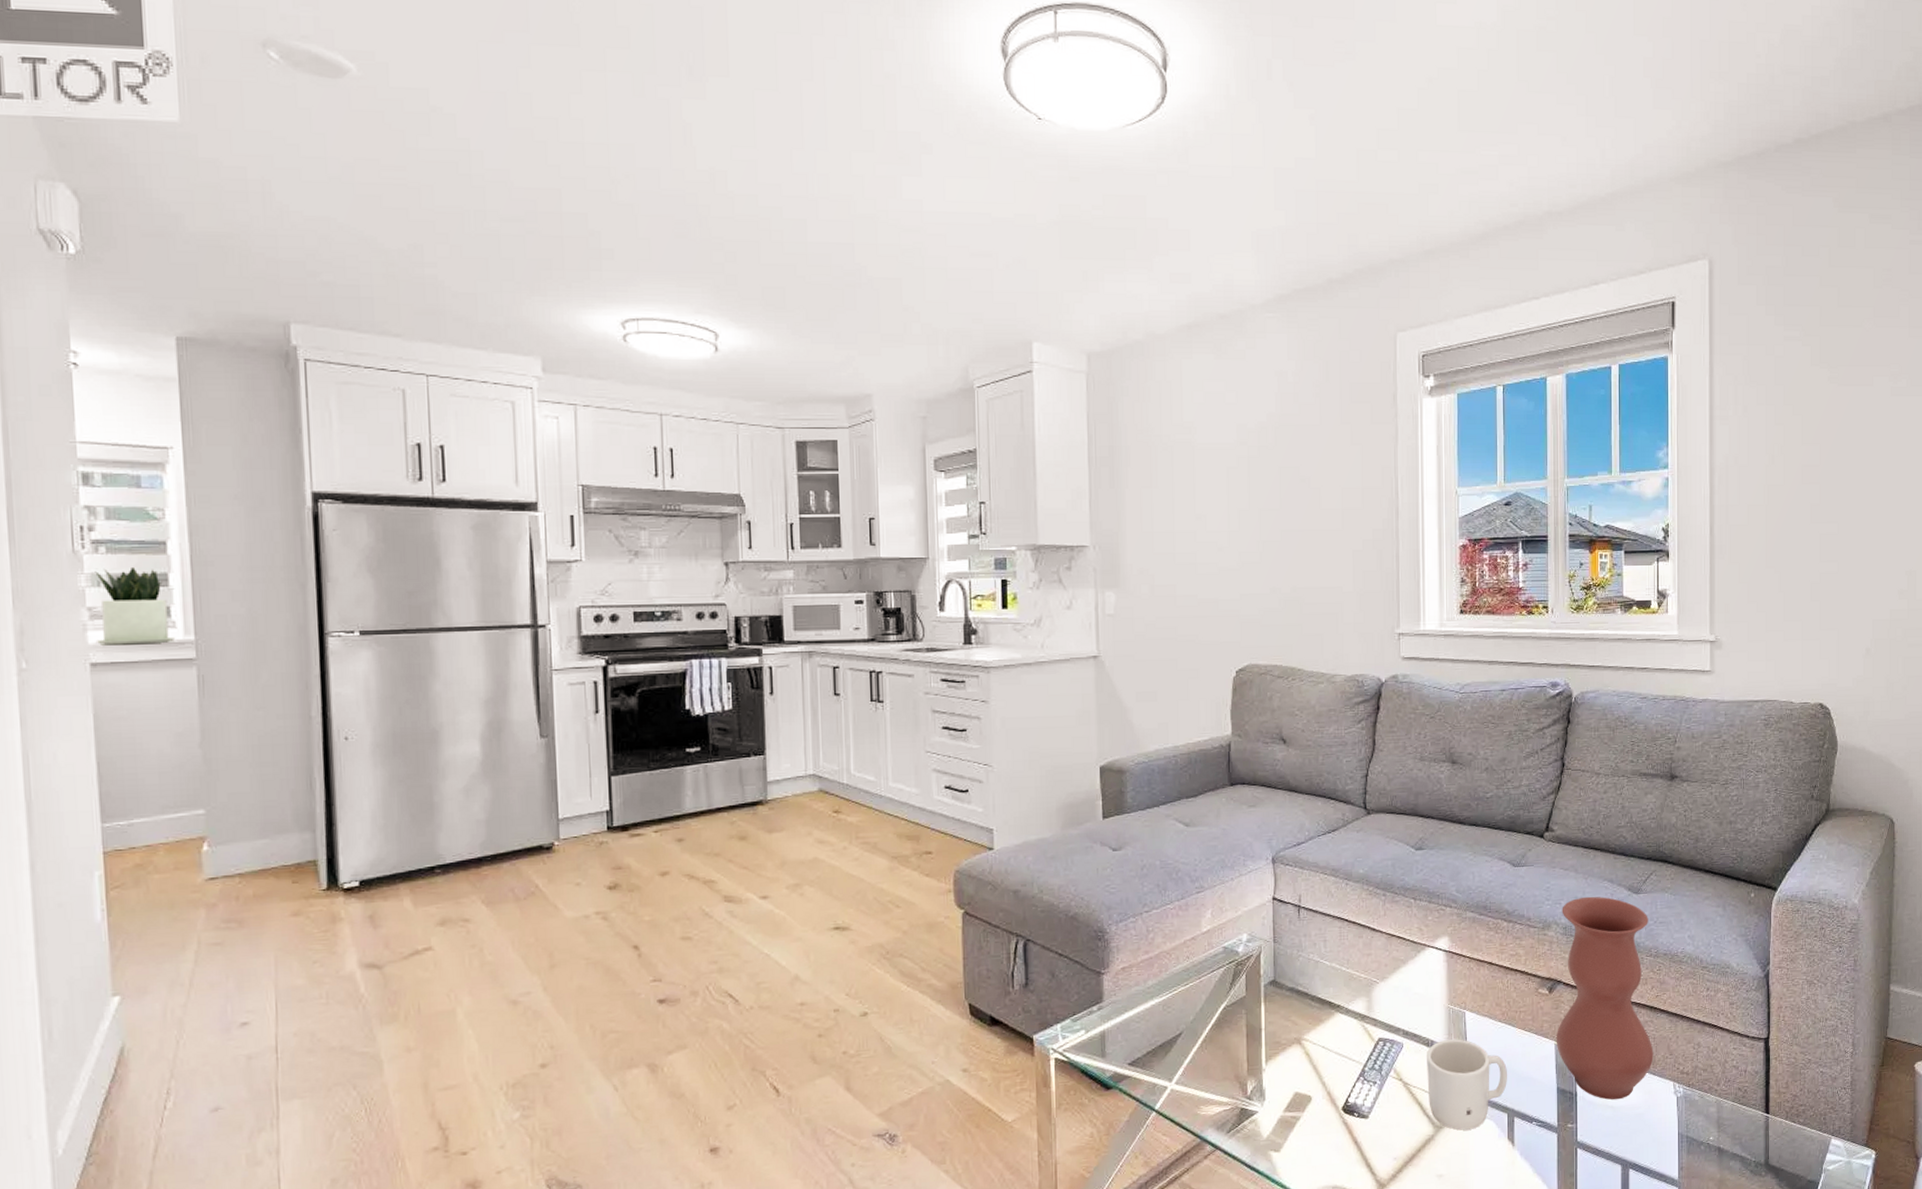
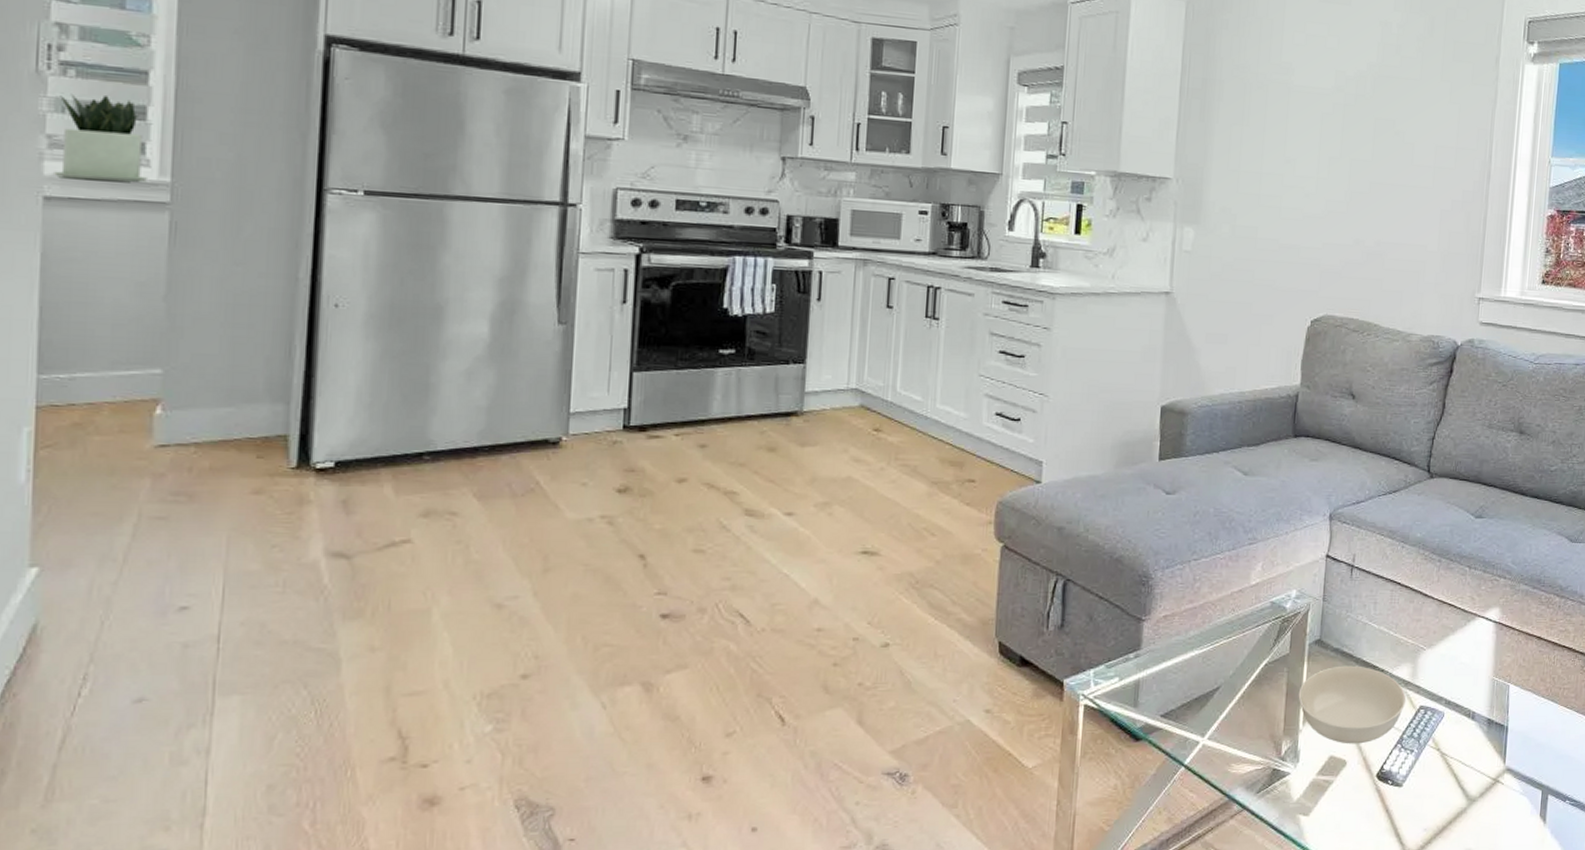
bowl: none [1258,1003,1363,1080] -> present [1298,665,1406,744]
mug: present [1426,1038,1507,1131] -> none [1464,711,1546,805]

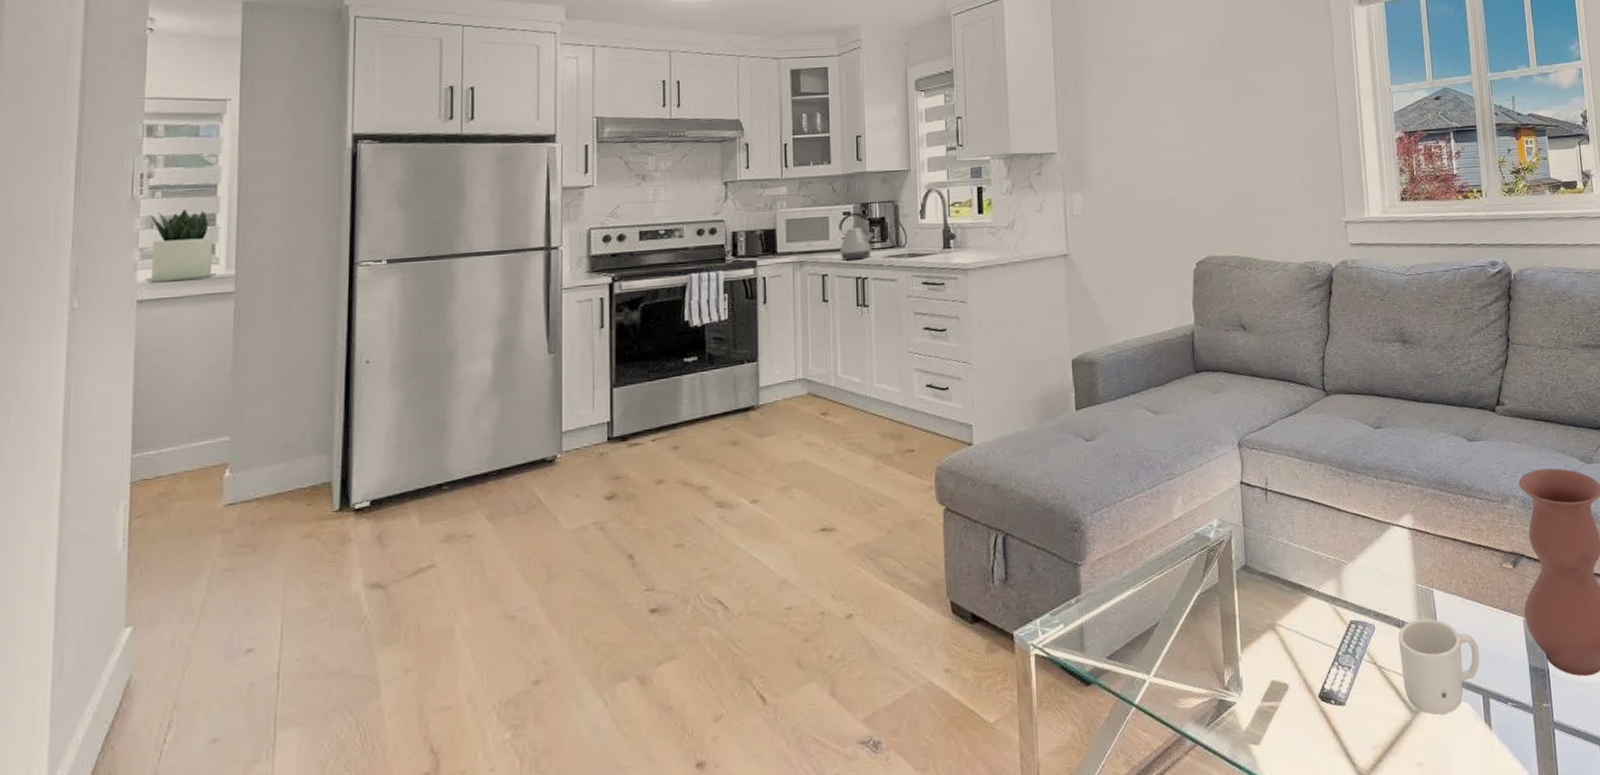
kettle: none [908,212,954,267] -> present [837,212,875,261]
bowl: present [1298,665,1406,744] -> none [1232,587,1336,668]
mug: none [1464,711,1546,805] -> present [1397,618,1480,715]

